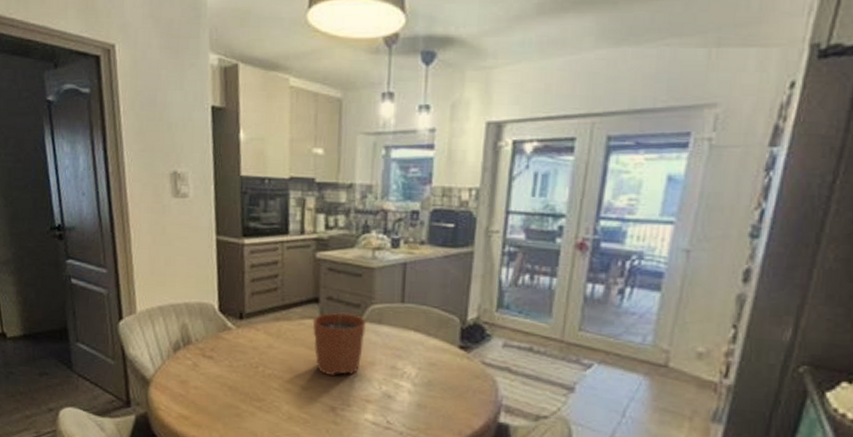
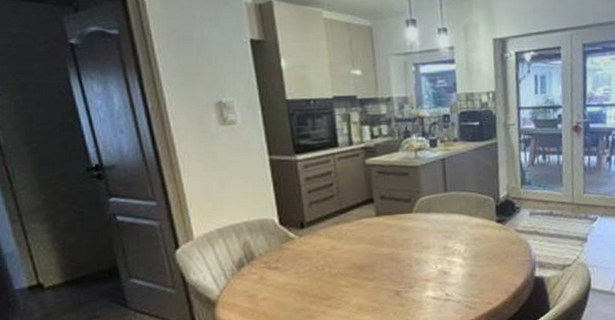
plant pot: present [312,295,366,375] -> none [369,192,418,264]

